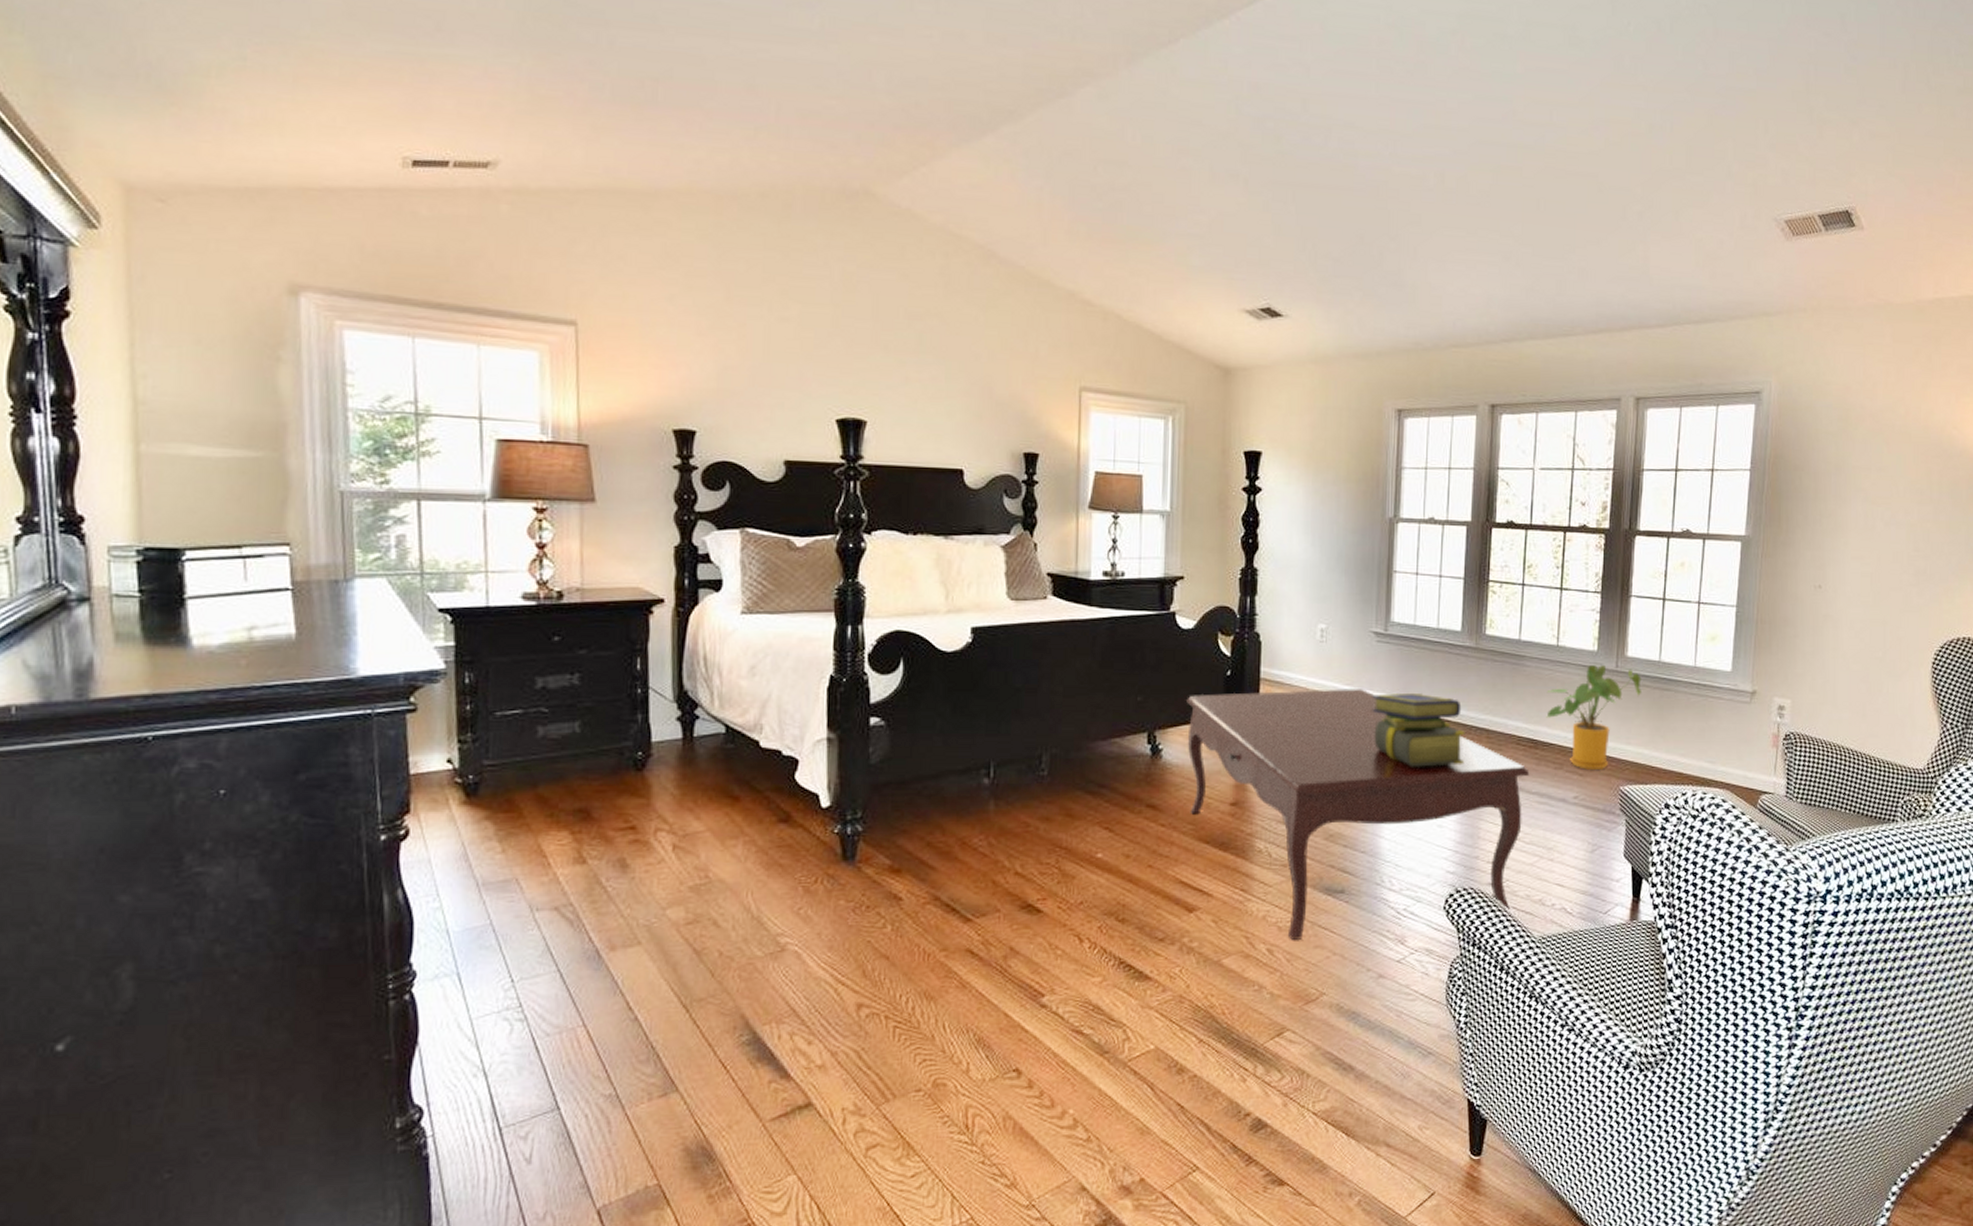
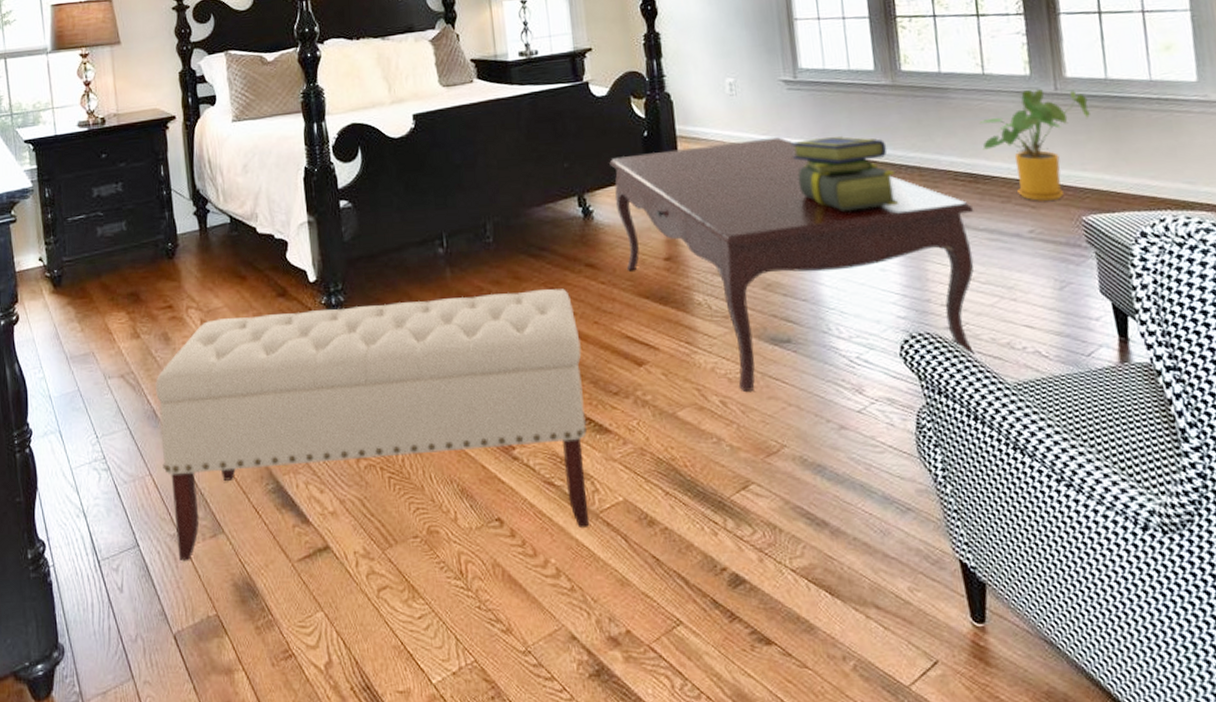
bench: none [602,829,1131,1124] -> present [155,289,590,560]

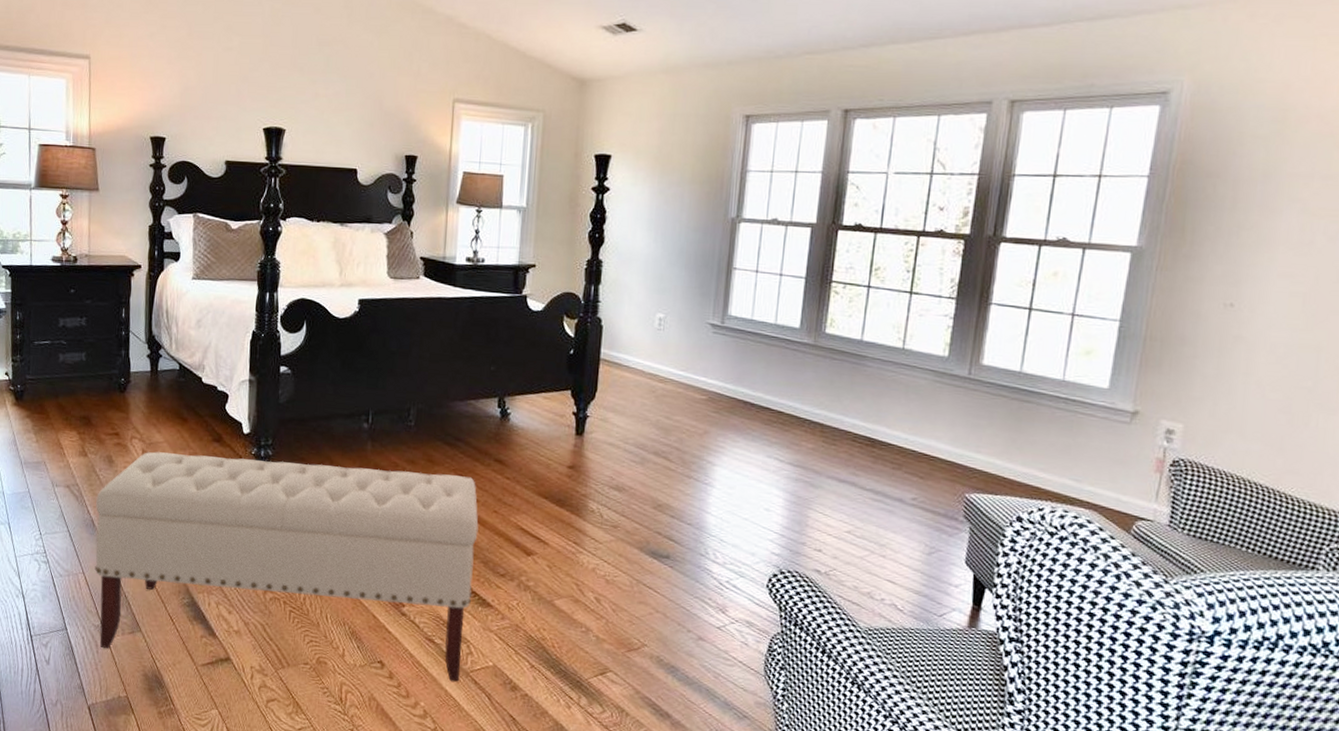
coffee table: present [609,137,974,393] -> none [532,368,865,597]
stack of books: present [790,136,899,211] -> none [705,381,798,455]
house plant: present [979,89,1090,201] -> none [886,370,998,475]

